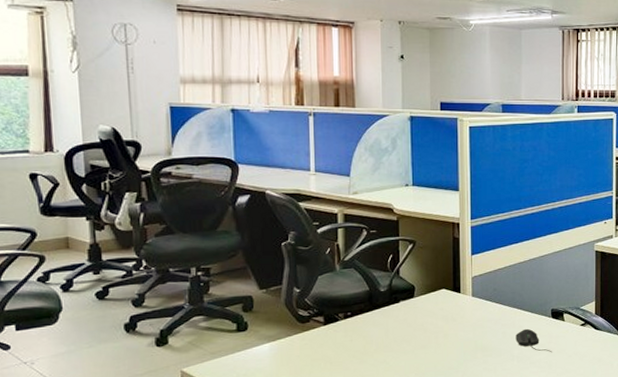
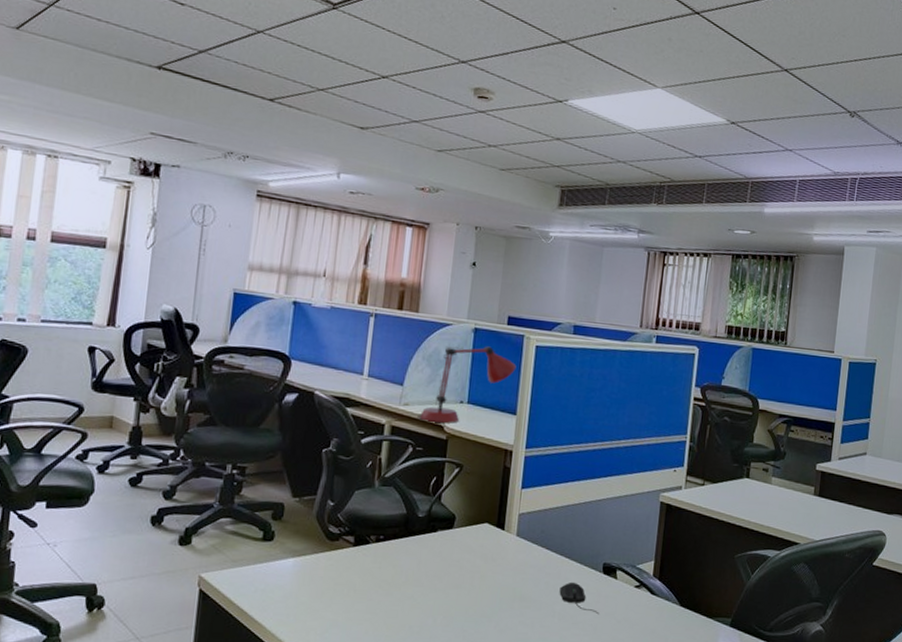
desk lamp: none [367,132,454,207] -> present [417,346,517,424]

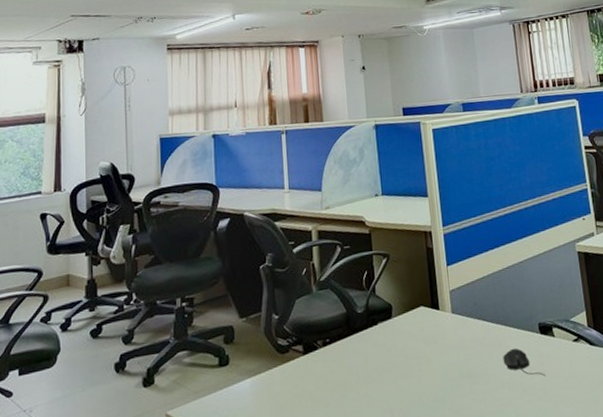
desk lamp: present [417,346,517,424] -> none [339,138,419,220]

